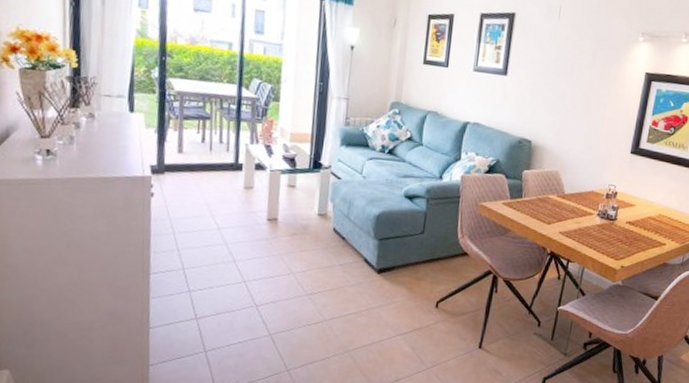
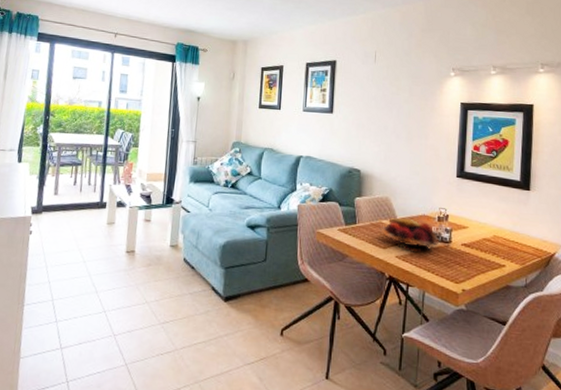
fruit basket: none [545,193,605,229] -> present [379,218,440,252]

